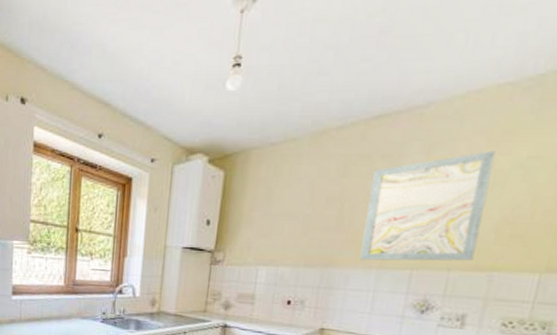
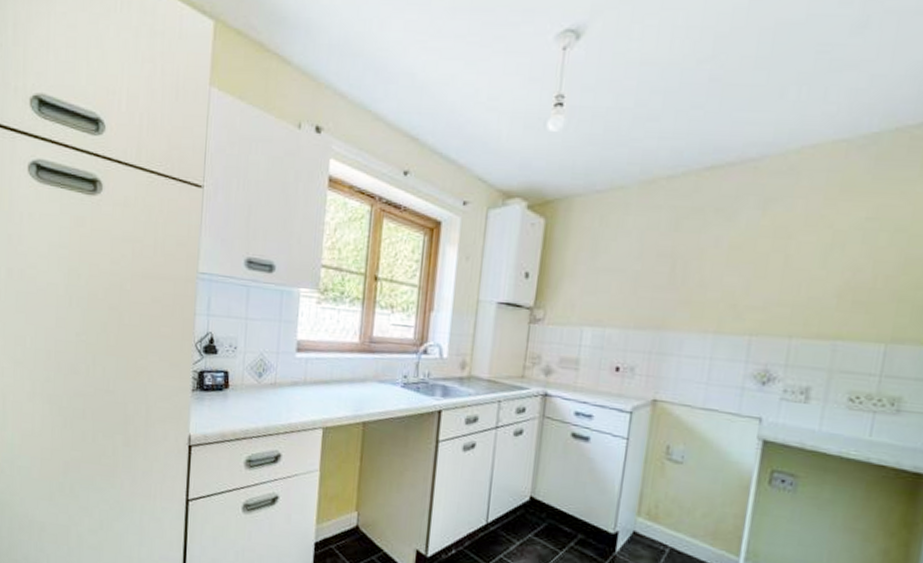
wall art: present [360,151,496,261] -> none [694,209,834,328]

